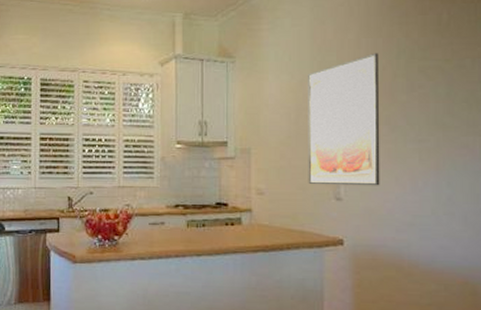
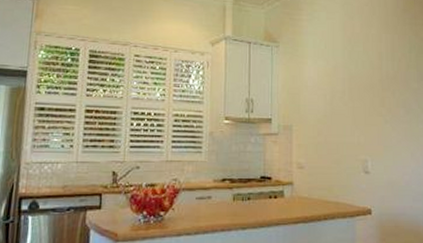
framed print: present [308,53,380,186] -> none [340,47,400,161]

